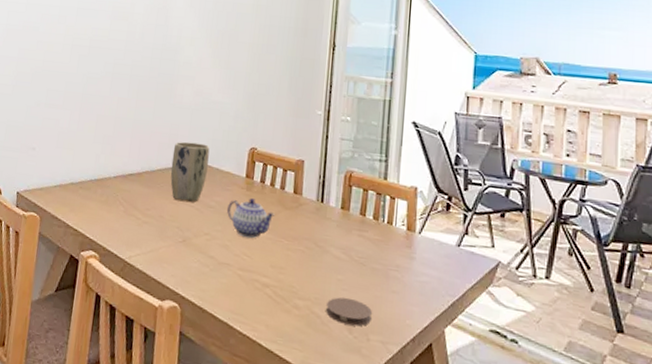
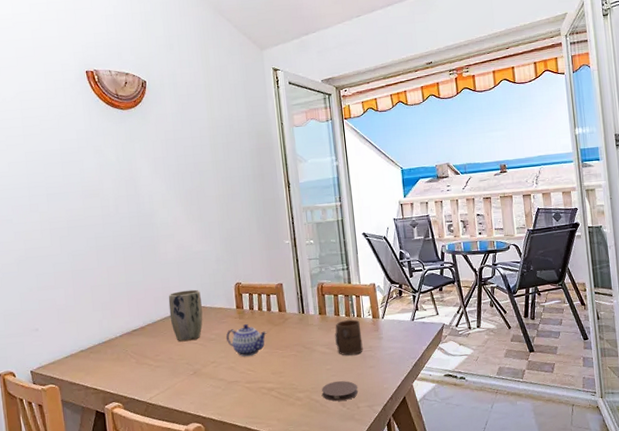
cup: none [355,223,390,271] -> present [335,319,363,356]

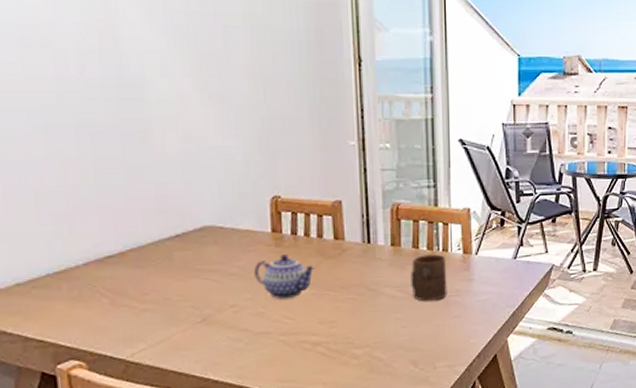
plant pot: present [168,289,203,342] -> none [165,201,220,276]
coaster: present [322,381,358,402] -> none [388,334,436,360]

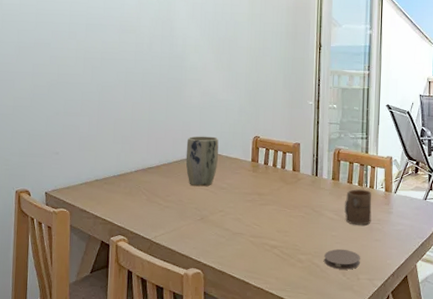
plant pot: none [165,201,220,276] -> present [185,136,219,187]
teapot: present [255,254,316,300] -> none [238,178,279,211]
coaster: none [388,334,436,360] -> present [324,249,360,270]

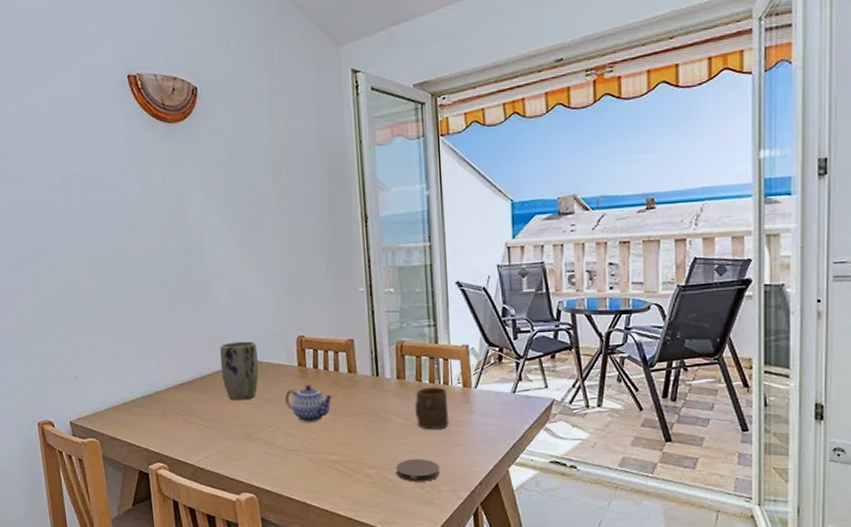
teapot: none [238,178,279,211] -> present [285,385,334,423]

